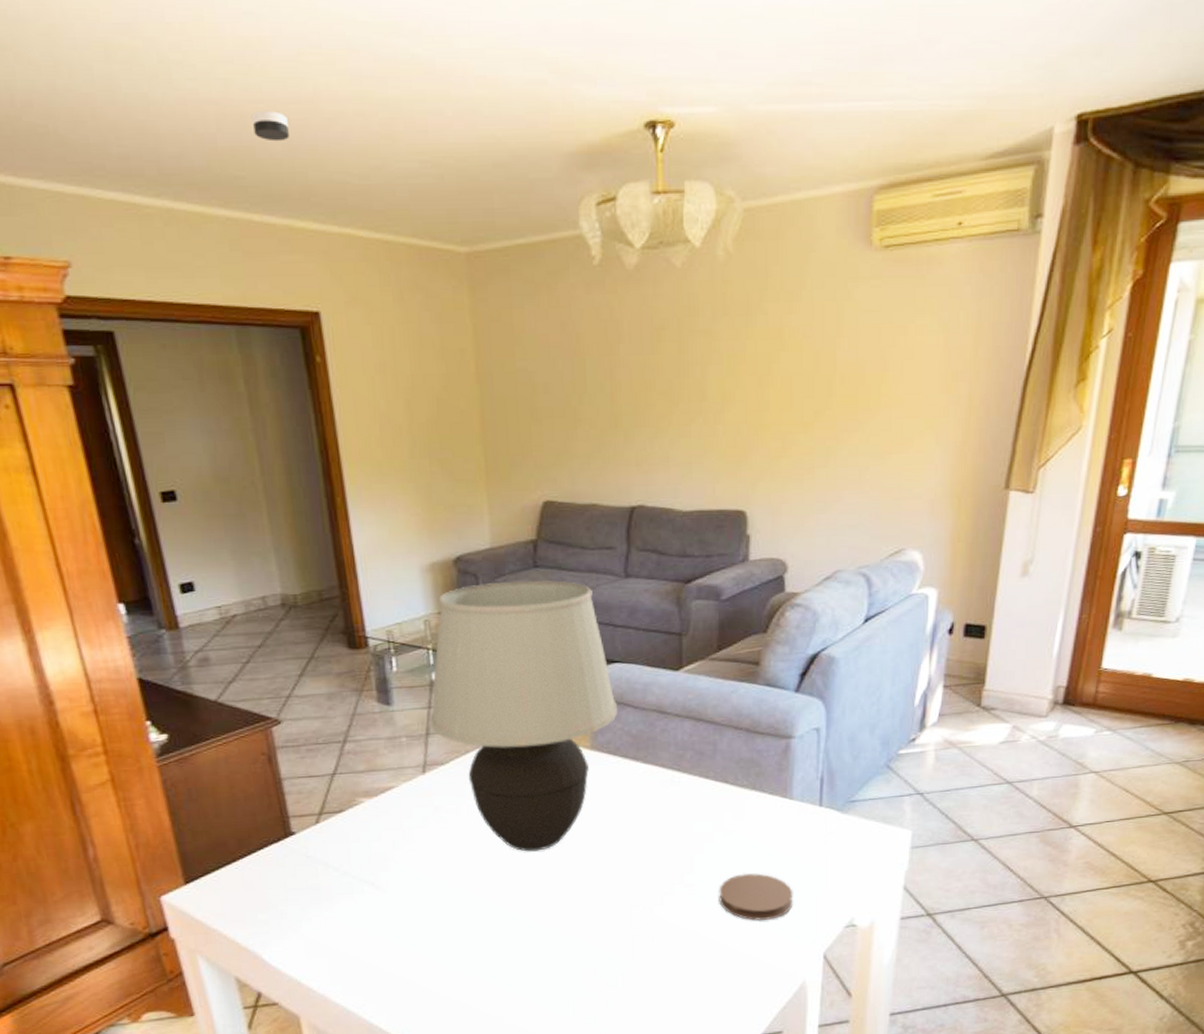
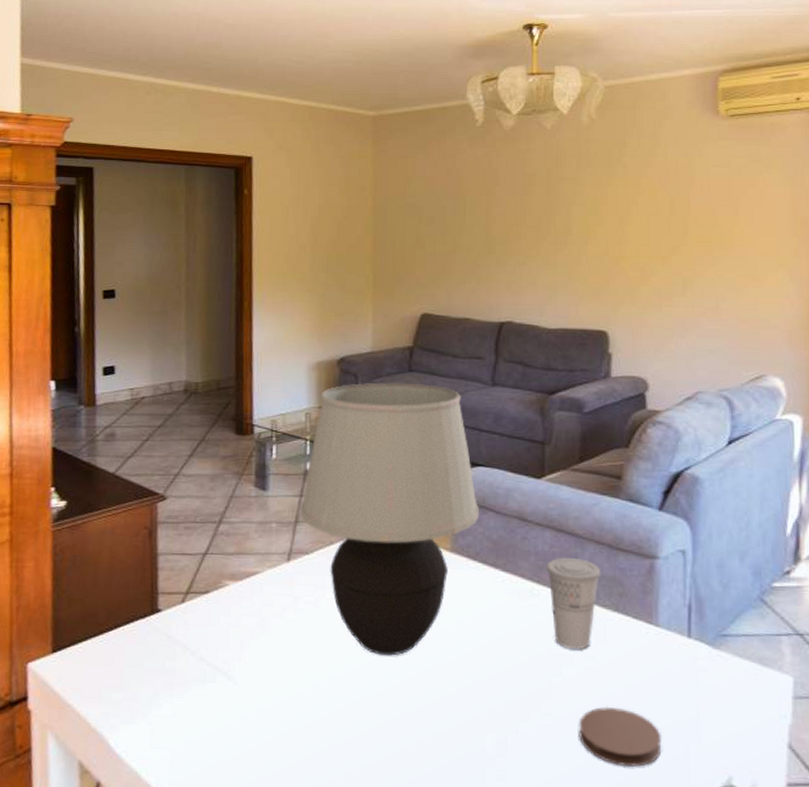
smoke detector: present [251,111,289,142] -> none [222,19,249,39]
cup: none [686,744,739,828] -> present [546,557,601,650]

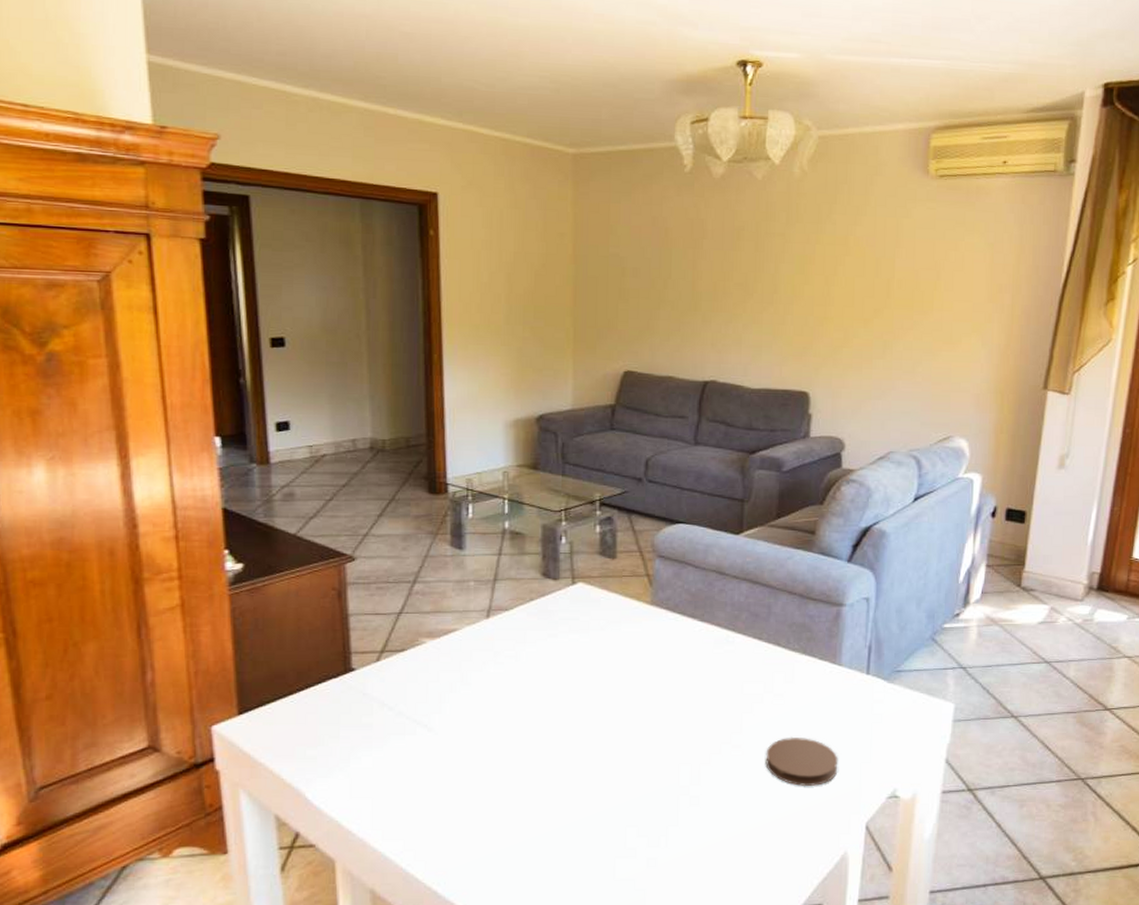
table lamp: present [299,382,479,656] -> none [498,441,679,702]
cup: present [546,557,601,650] -> none [741,607,792,689]

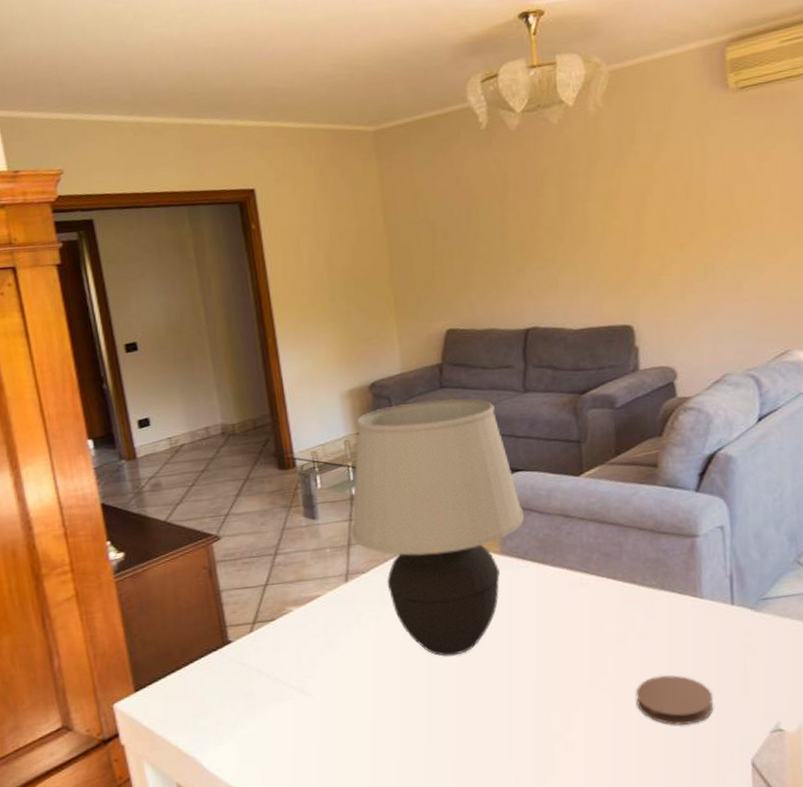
table lamp: none [498,441,679,702] -> present [351,398,524,656]

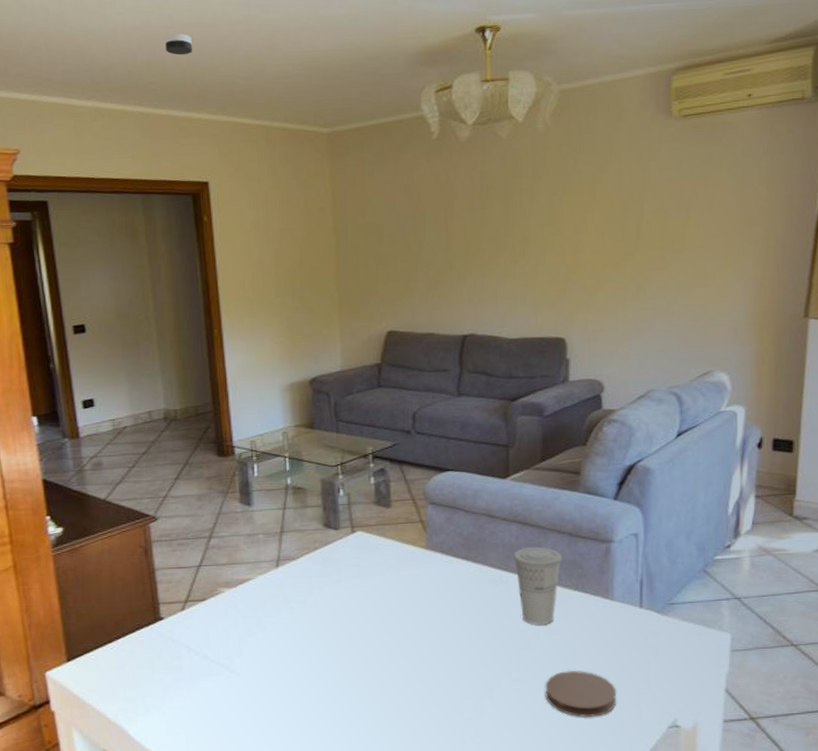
smoke detector: none [202,41,231,64] -> present [164,33,192,56]
table lamp: present [351,398,524,656] -> none [284,398,450,642]
cup: none [592,545,645,629] -> present [513,546,562,626]

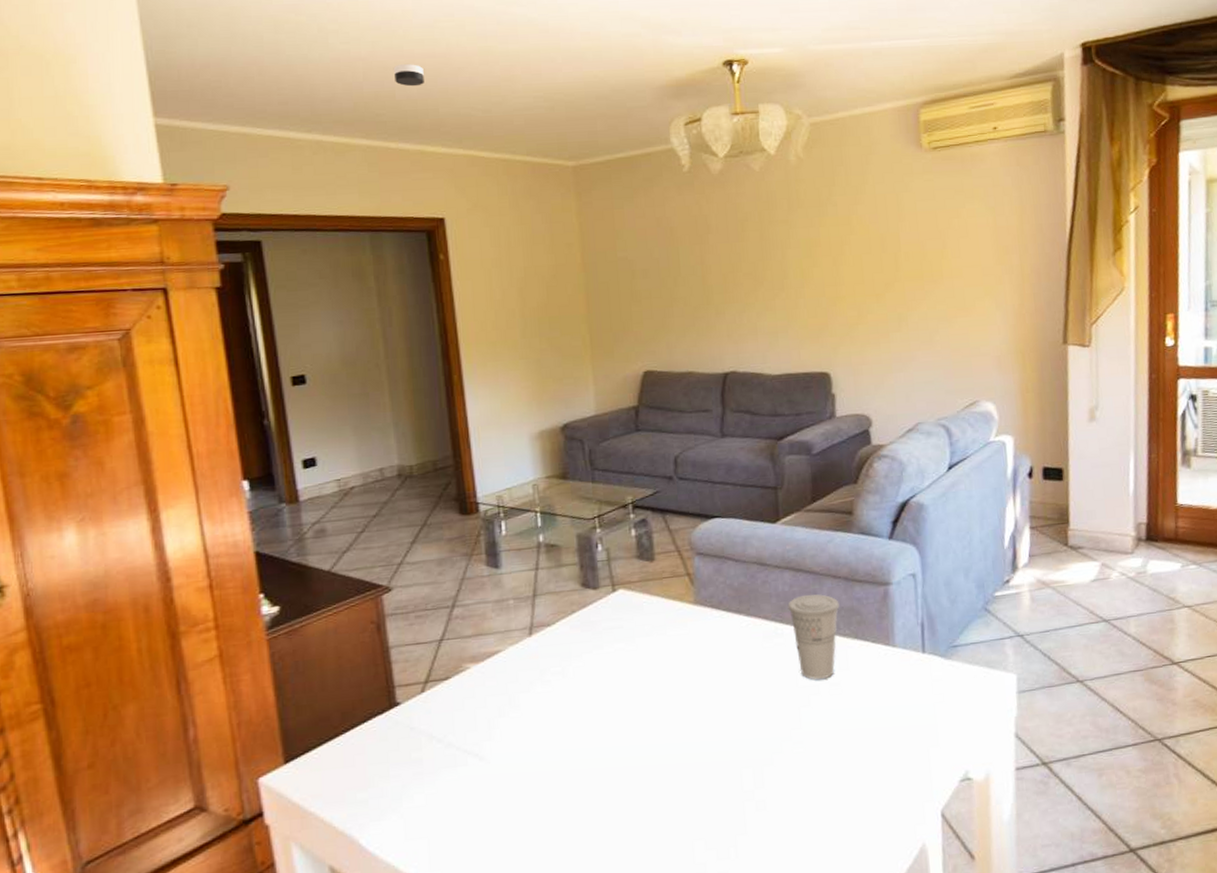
coaster: present [545,670,617,717] -> none [829,726,905,778]

